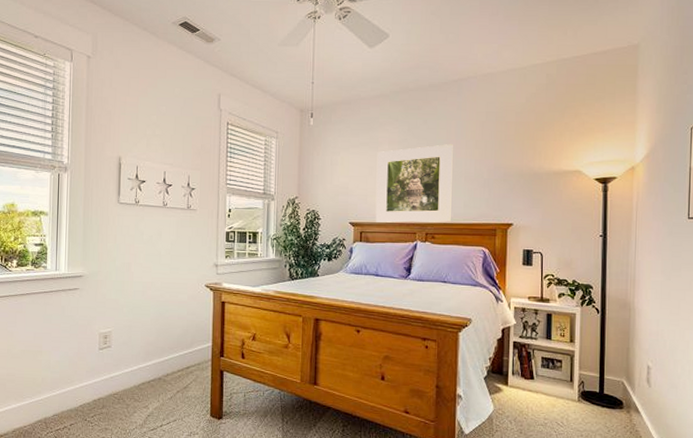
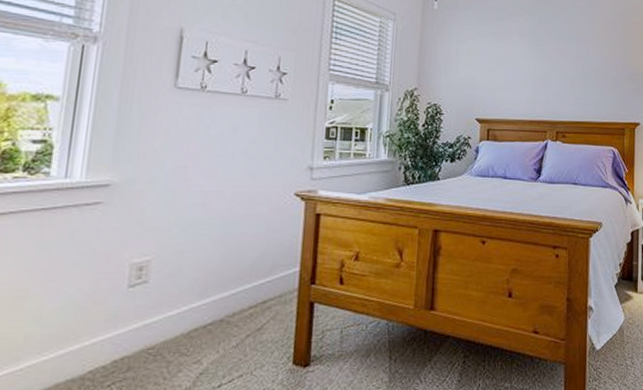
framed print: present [375,144,453,223] -> none [504,40,583,121]

